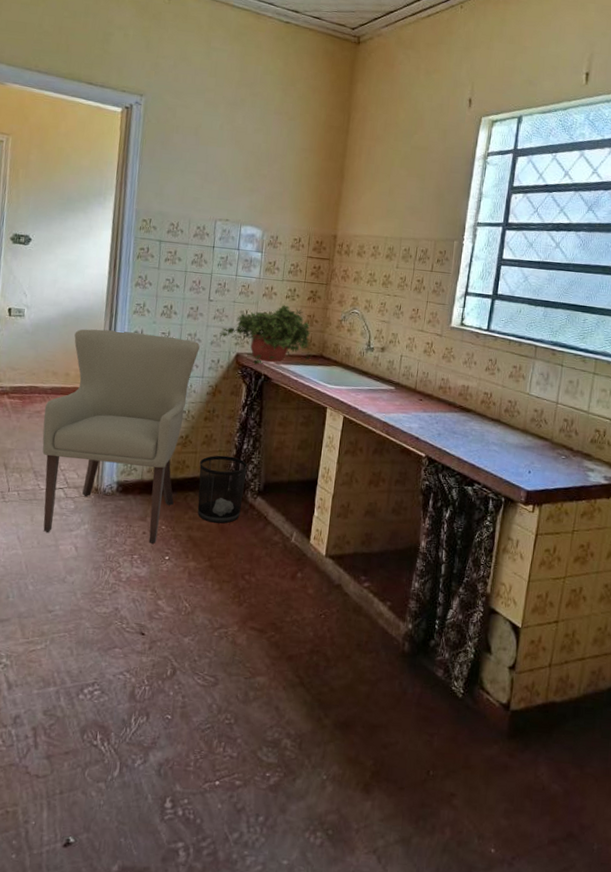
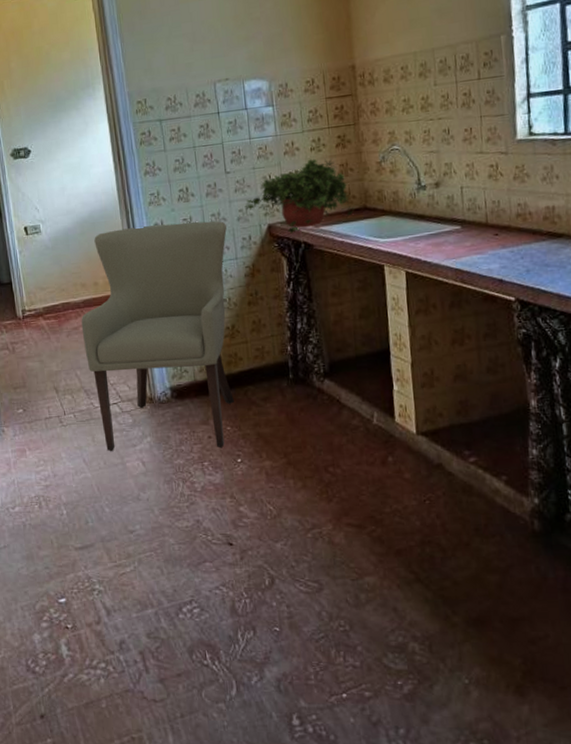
waste bin: present [198,455,248,524] -> none [253,339,309,415]

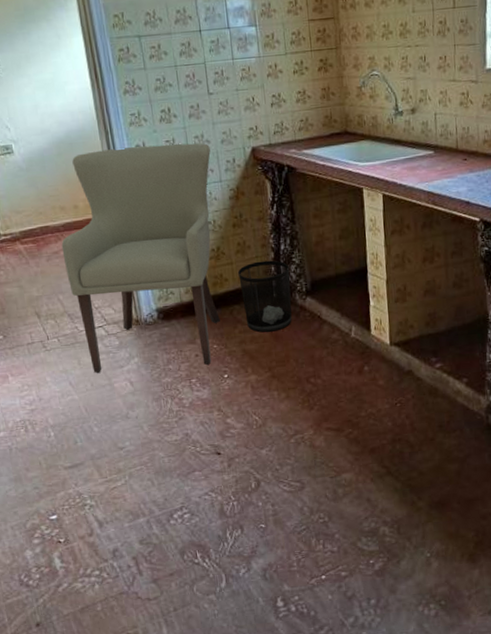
potted plant: present [244,158,355,234] -> none [228,82,336,157]
waste bin: none [253,339,309,415] -> present [238,260,292,333]

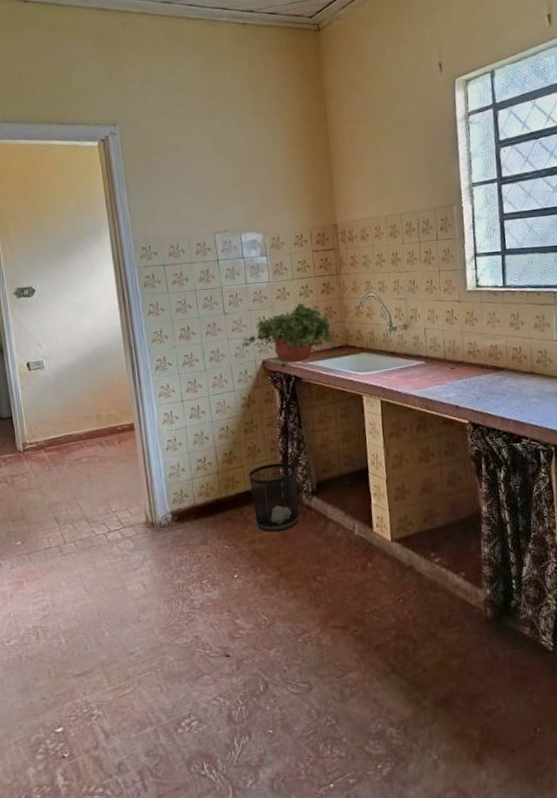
chair: present [61,143,220,373] -> none [83,357,231,576]
potted plant: none [228,82,336,157] -> present [241,303,338,369]

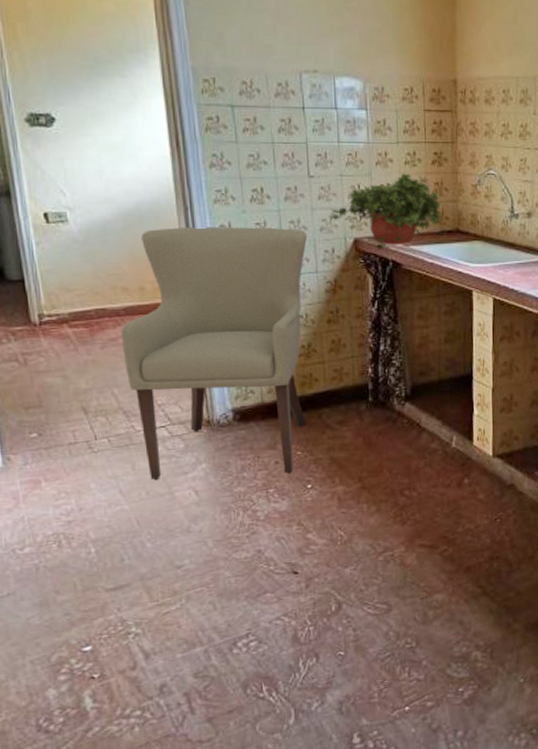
chair: none [83,357,231,576] -> present [120,226,307,480]
waste bin: present [249,462,299,532] -> none [330,361,389,439]

